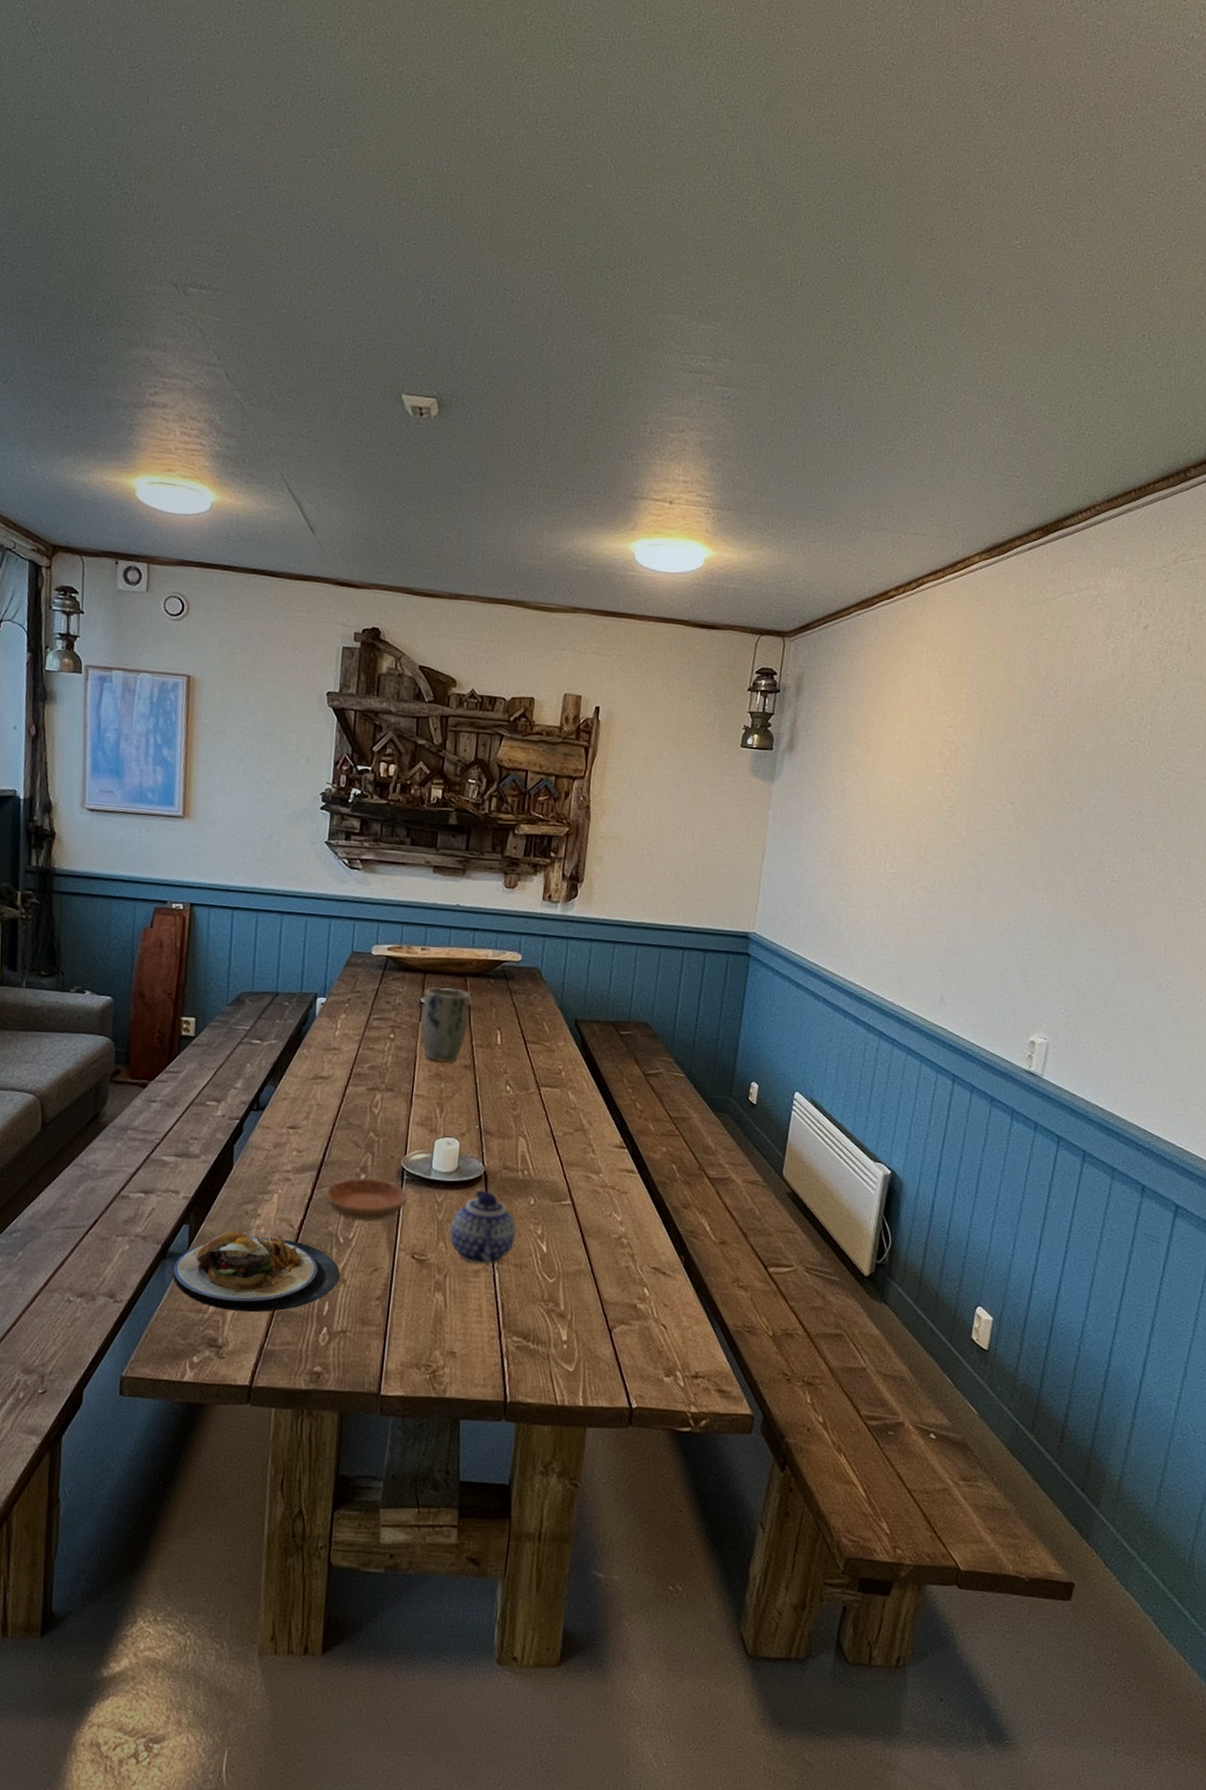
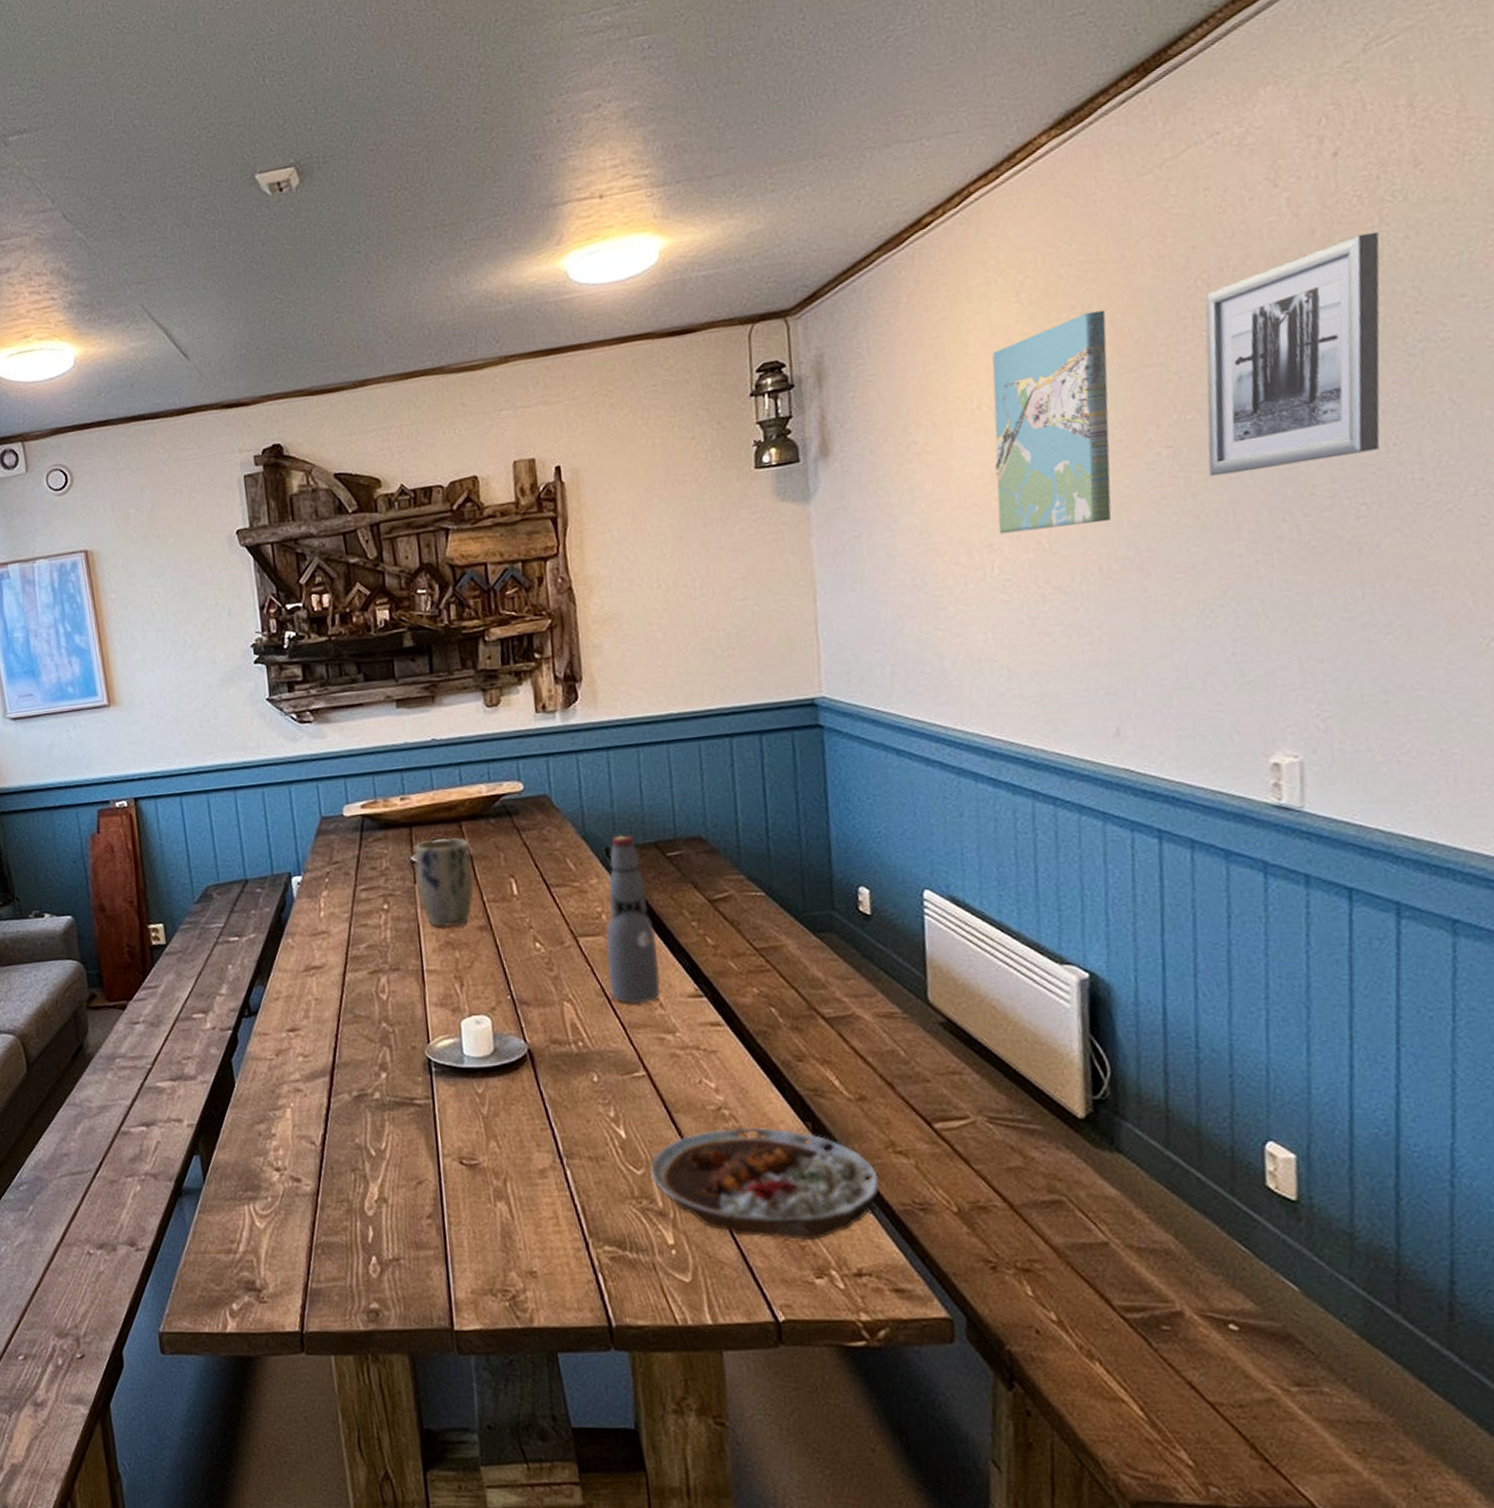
plate: present [173,1230,340,1313] -> none [192,1153,379,1248]
saucer: present [324,1177,408,1221] -> none [343,1075,442,1127]
teapot: present [450,1189,517,1265] -> none [499,1071,584,1163]
bottle: none [557,1011,600,1147] -> present [605,835,661,1004]
plate: none [560,1253,725,1348] -> present [650,1128,880,1241]
map: none [894,692,991,847] -> present [992,309,1112,534]
wall art: none [1031,687,1160,838] -> present [1205,231,1380,477]

